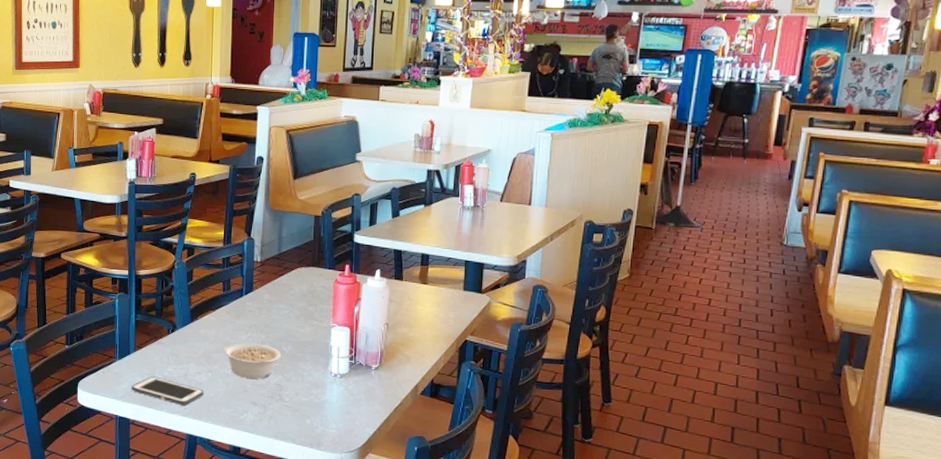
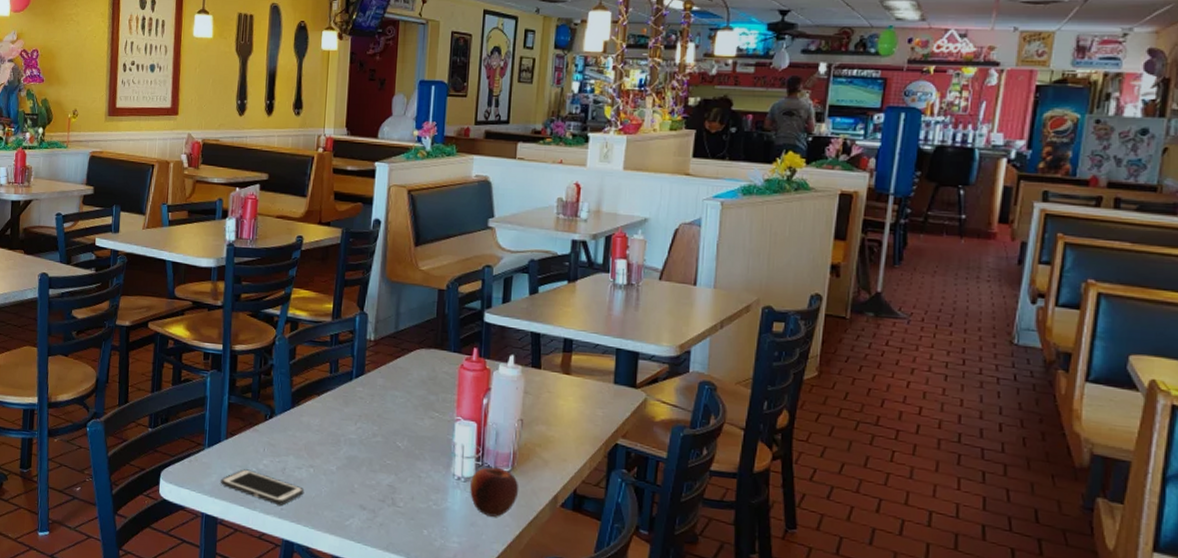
legume: present [223,343,282,379] -> none [328,434,396,479]
apple: none [345,365,386,406] -> present [470,467,519,517]

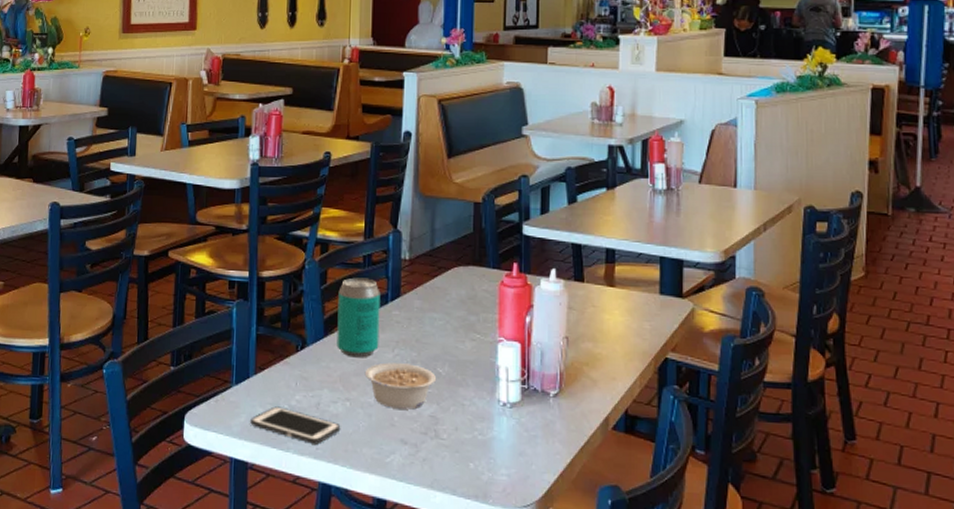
beverage can: none [303,354,346,429] -> present [337,277,380,358]
legume: none [328,434,396,479] -> present [364,362,437,410]
apple: present [470,467,519,517] -> none [517,391,568,445]

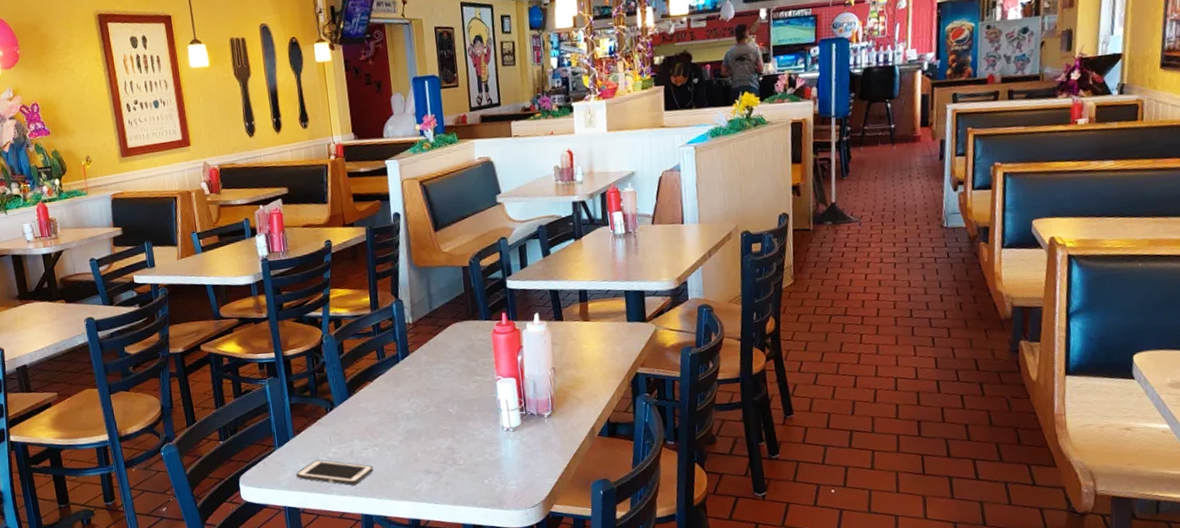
beverage can: present [337,277,380,358] -> none [355,343,397,411]
legume: present [364,362,437,410] -> none [387,409,449,447]

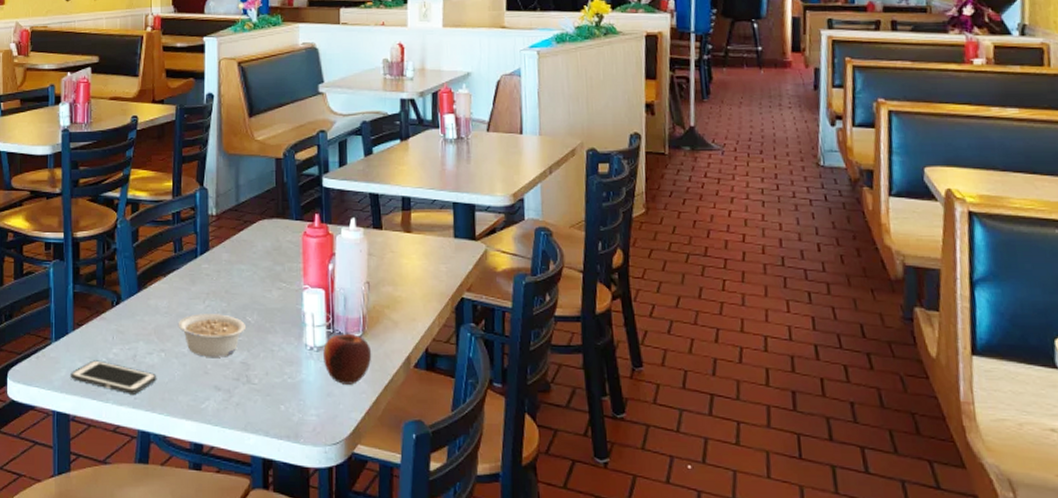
legume: none [387,409,449,447] -> present [178,314,247,357]
apple: none [518,413,561,457] -> present [323,334,372,385]

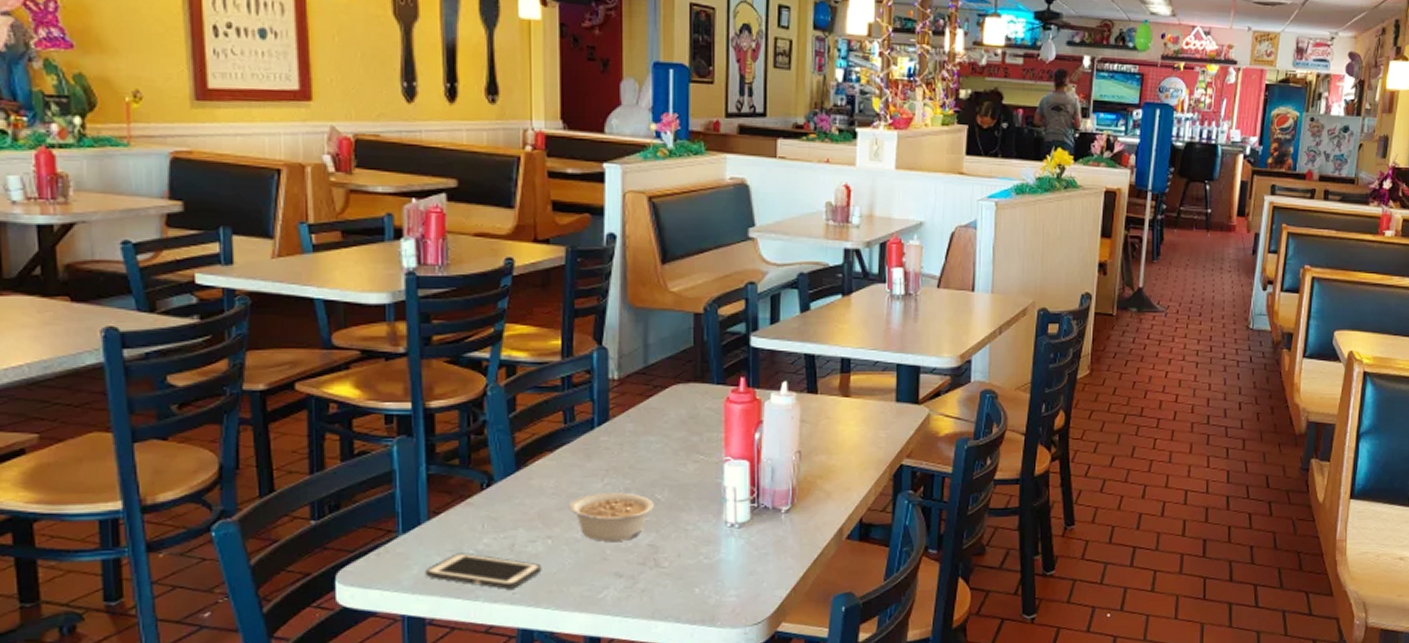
apple: present [323,334,372,385] -> none [746,508,801,561]

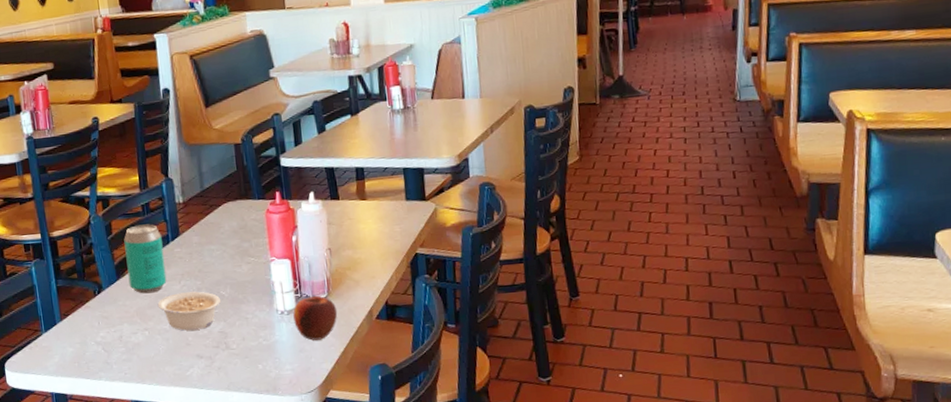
cell phone: present [425,553,542,589] -> none [63,344,144,371]
beverage can: none [531,402,585,491] -> present [124,224,167,294]
apple: none [746,508,801,561] -> present [293,296,338,341]

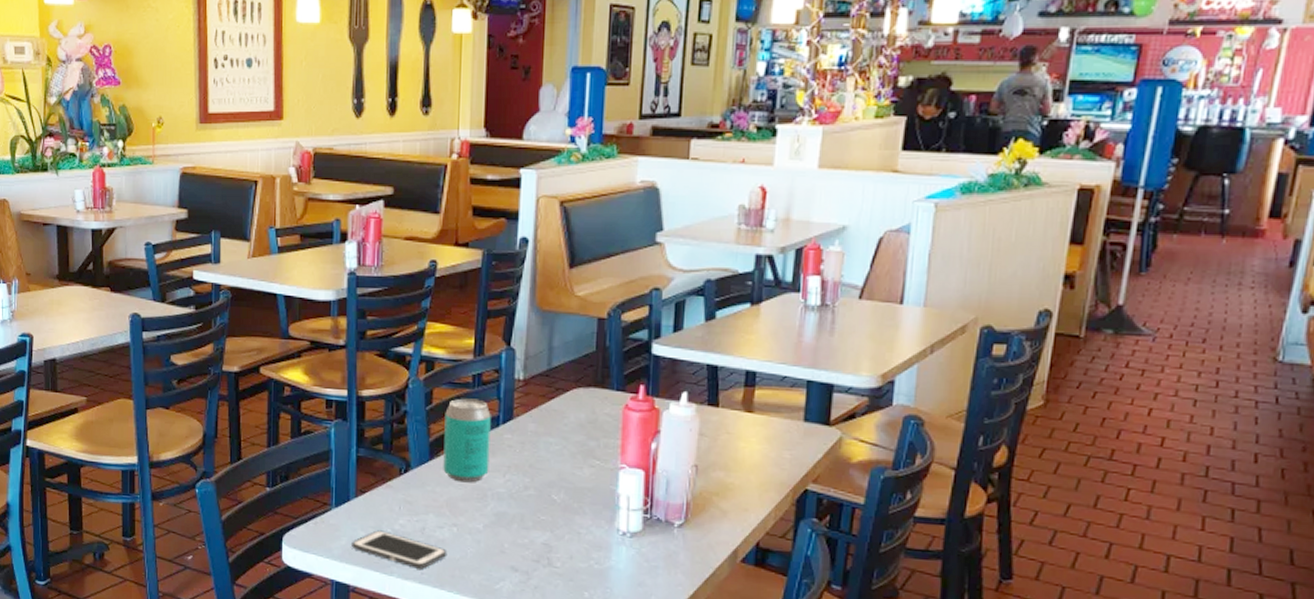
cell phone: none [63,344,144,371] -> present [351,530,448,569]
legume: present [157,291,221,331] -> none [473,488,551,537]
apple: present [293,296,338,341] -> none [637,520,694,576]

